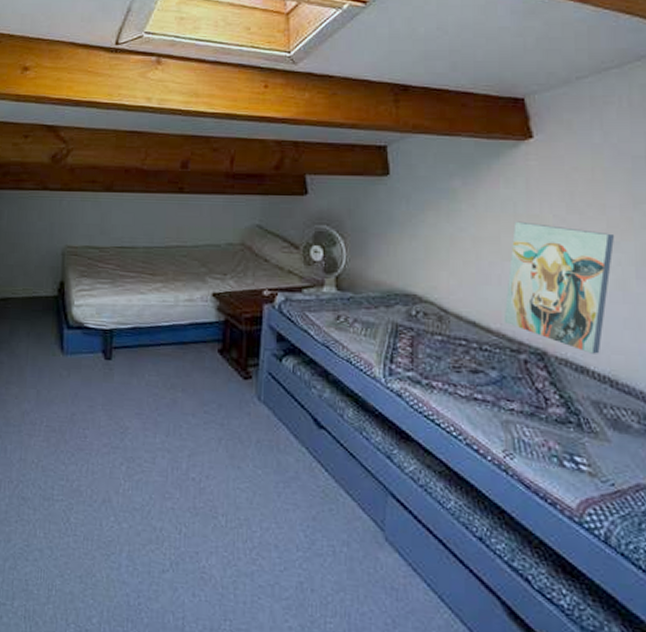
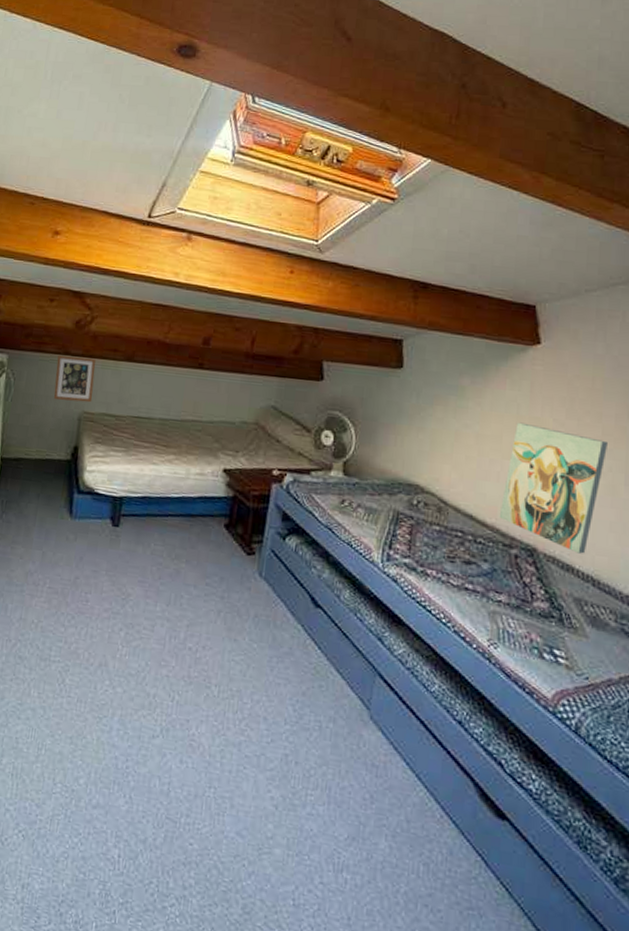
picture frame: none [35,191,75,237] -> present [53,355,96,403]

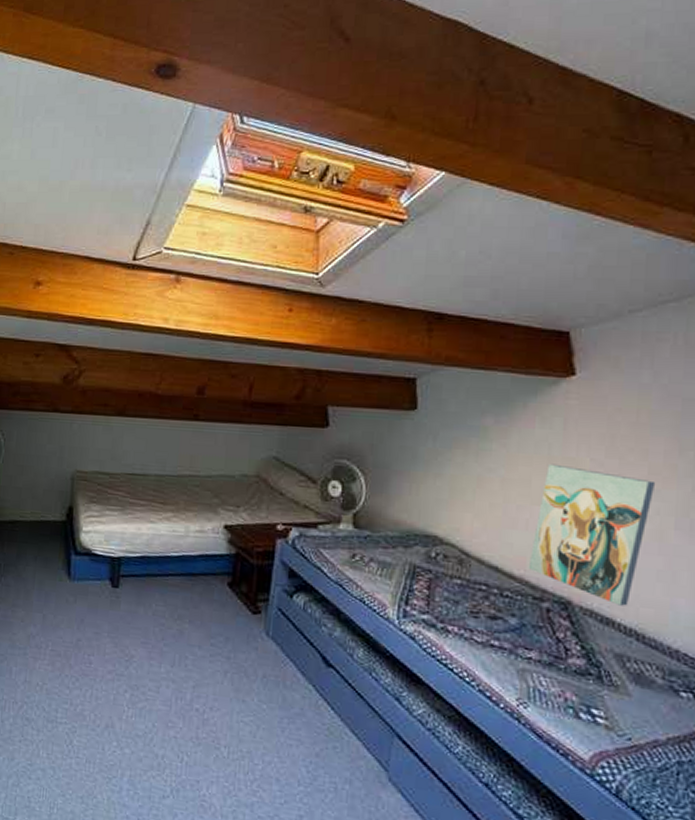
picture frame: present [53,355,96,403] -> none [45,412,87,461]

